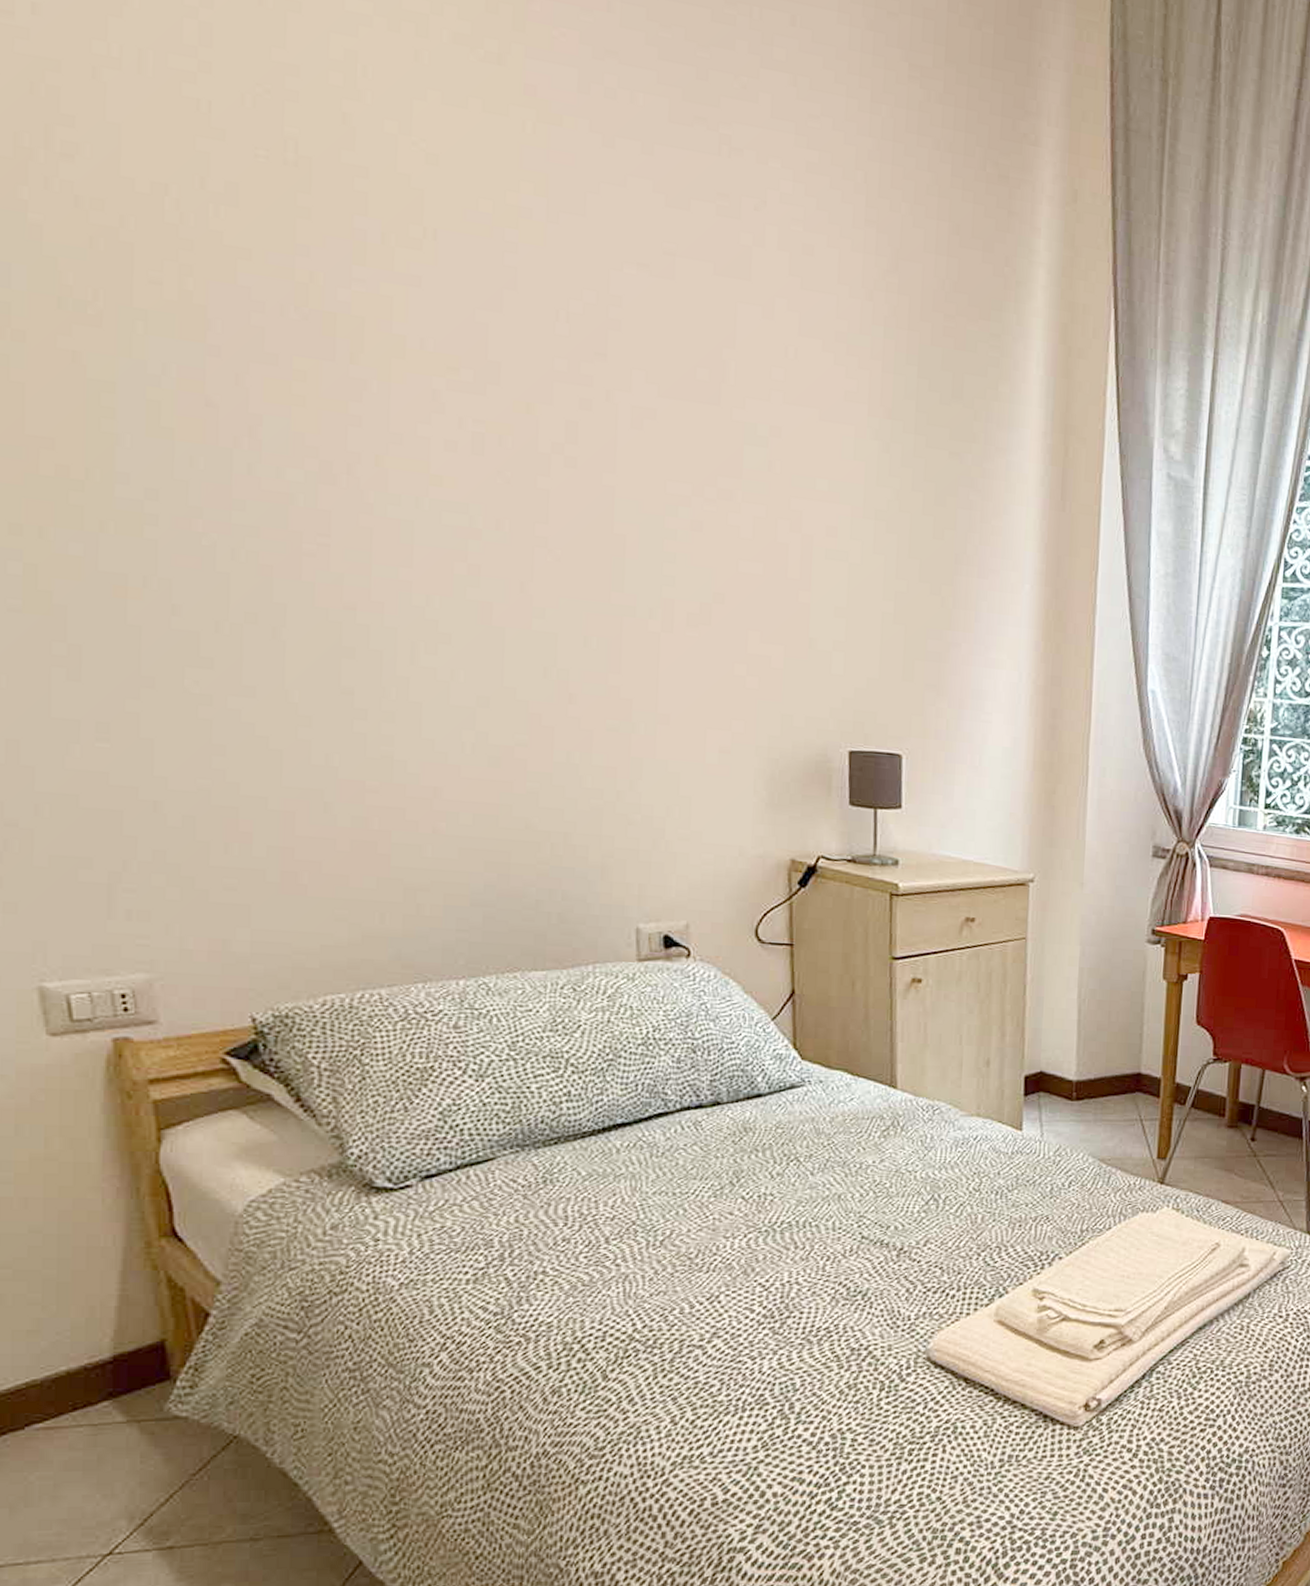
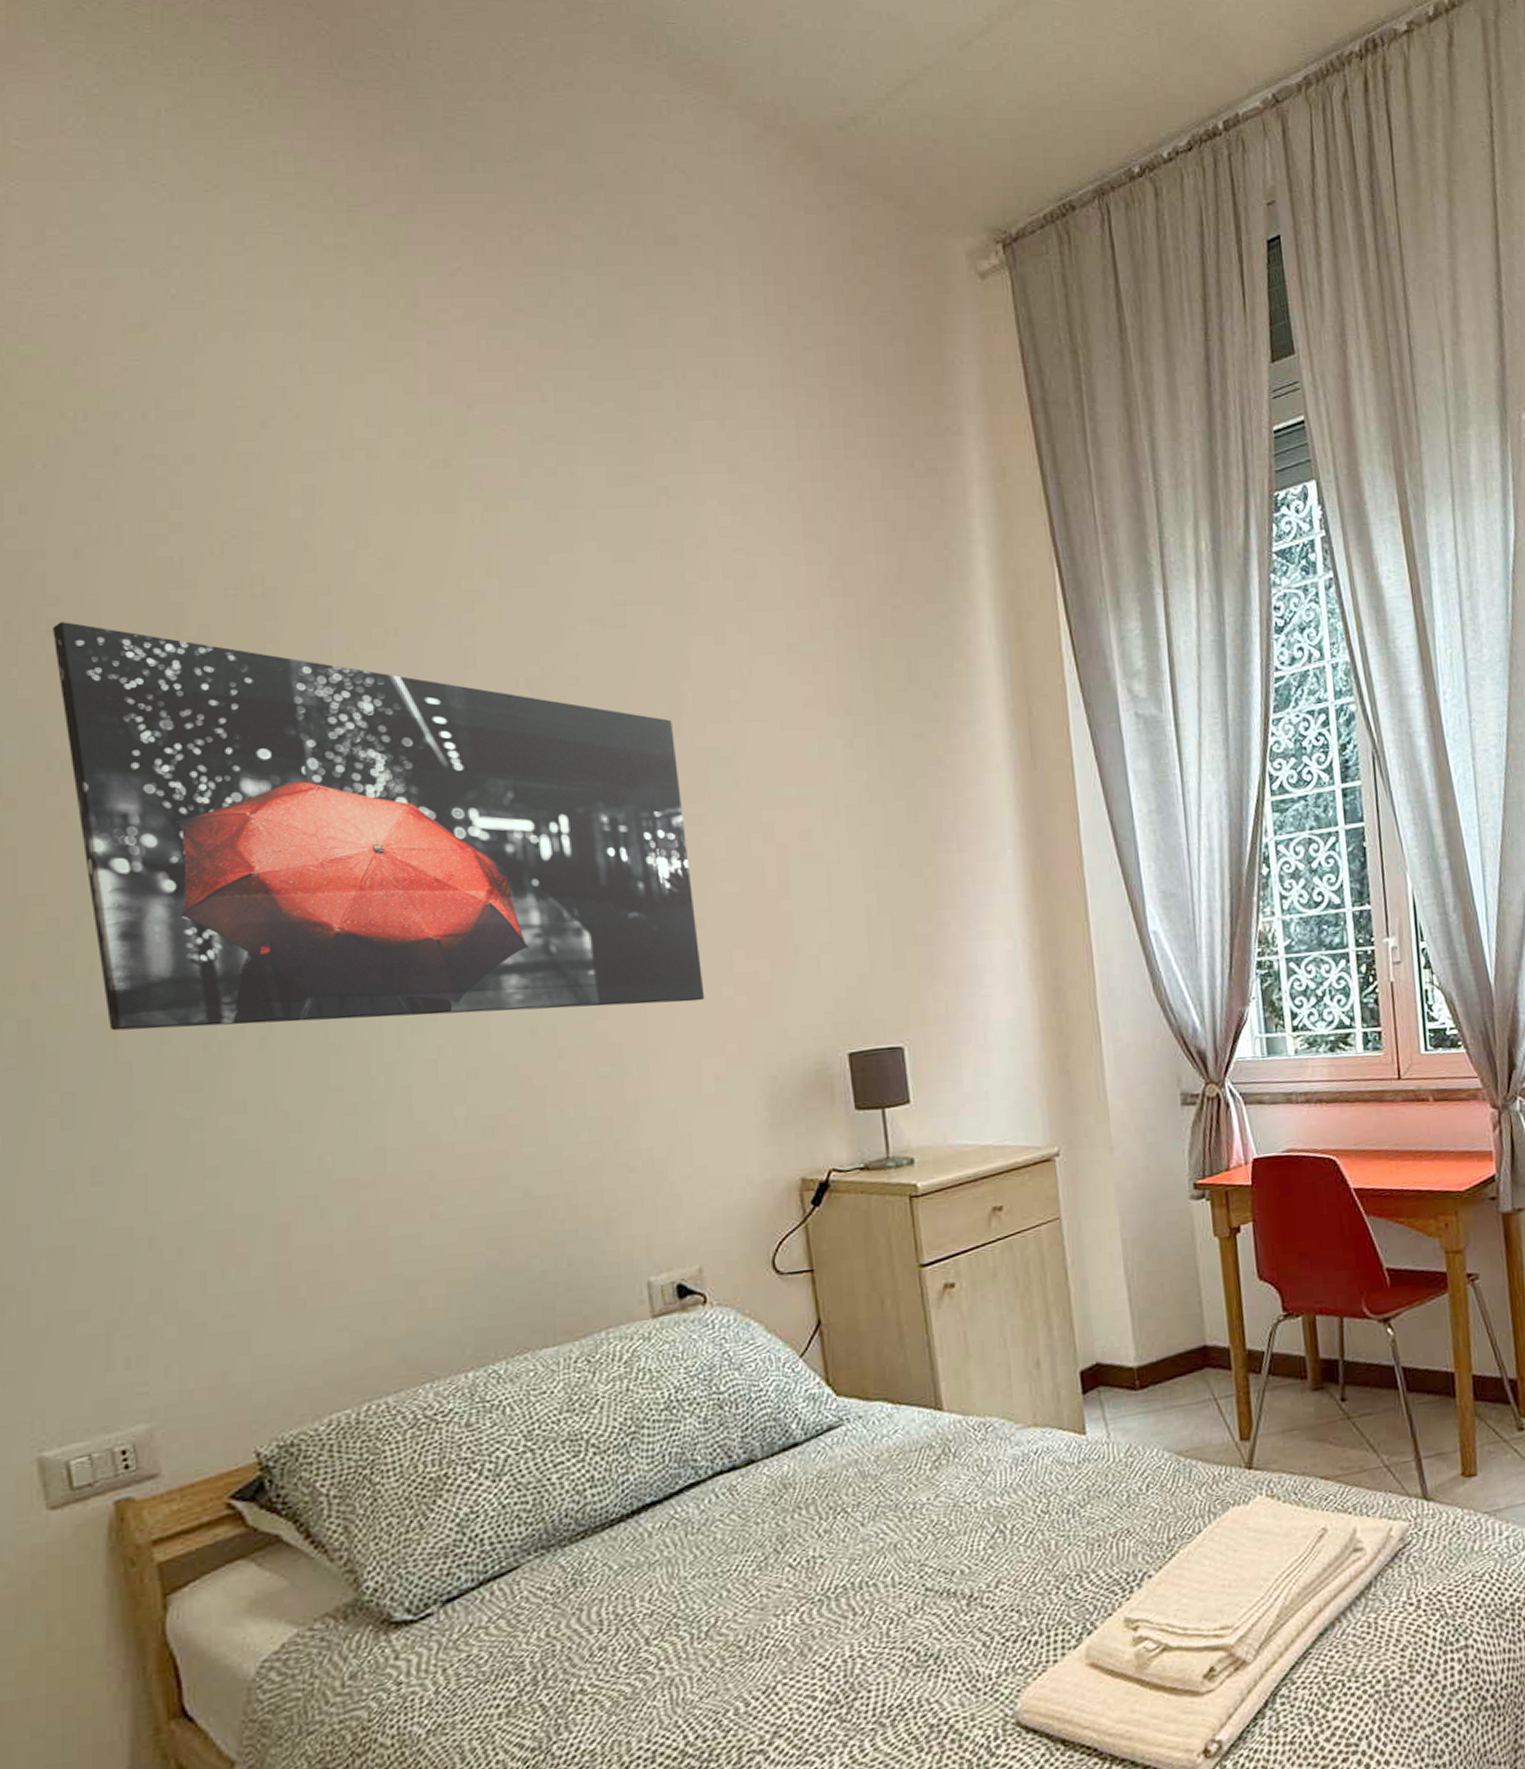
wall art: none [67,146,717,674] -> present [53,622,705,1031]

